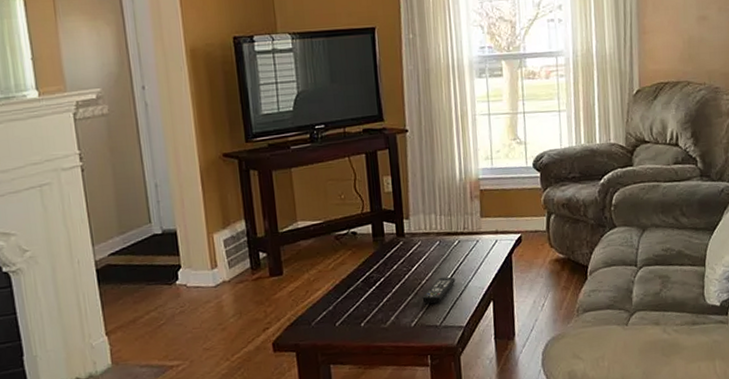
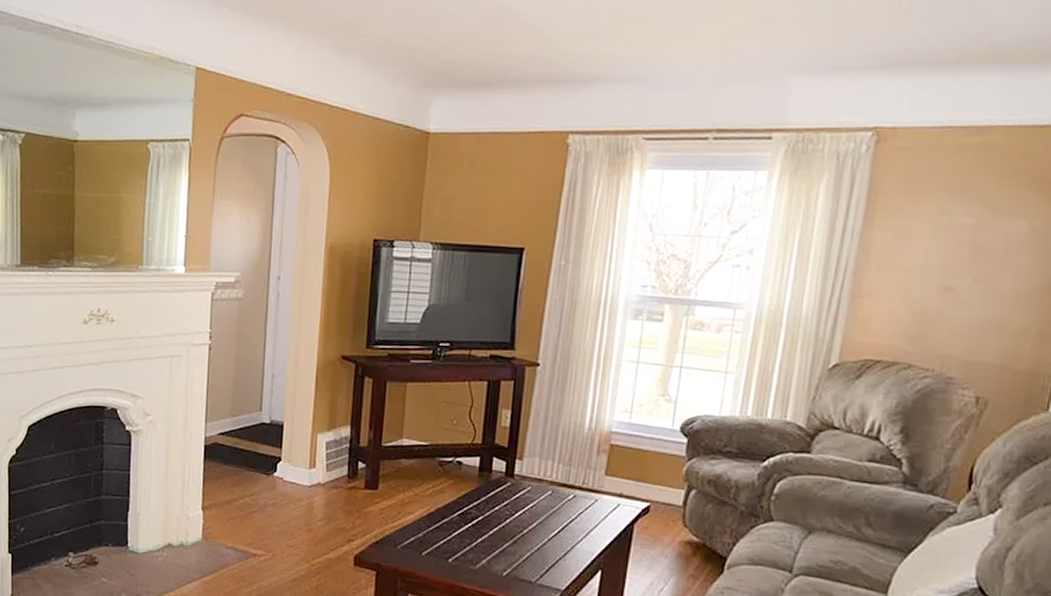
remote control: present [422,276,456,304] -> none [520,530,562,558]

